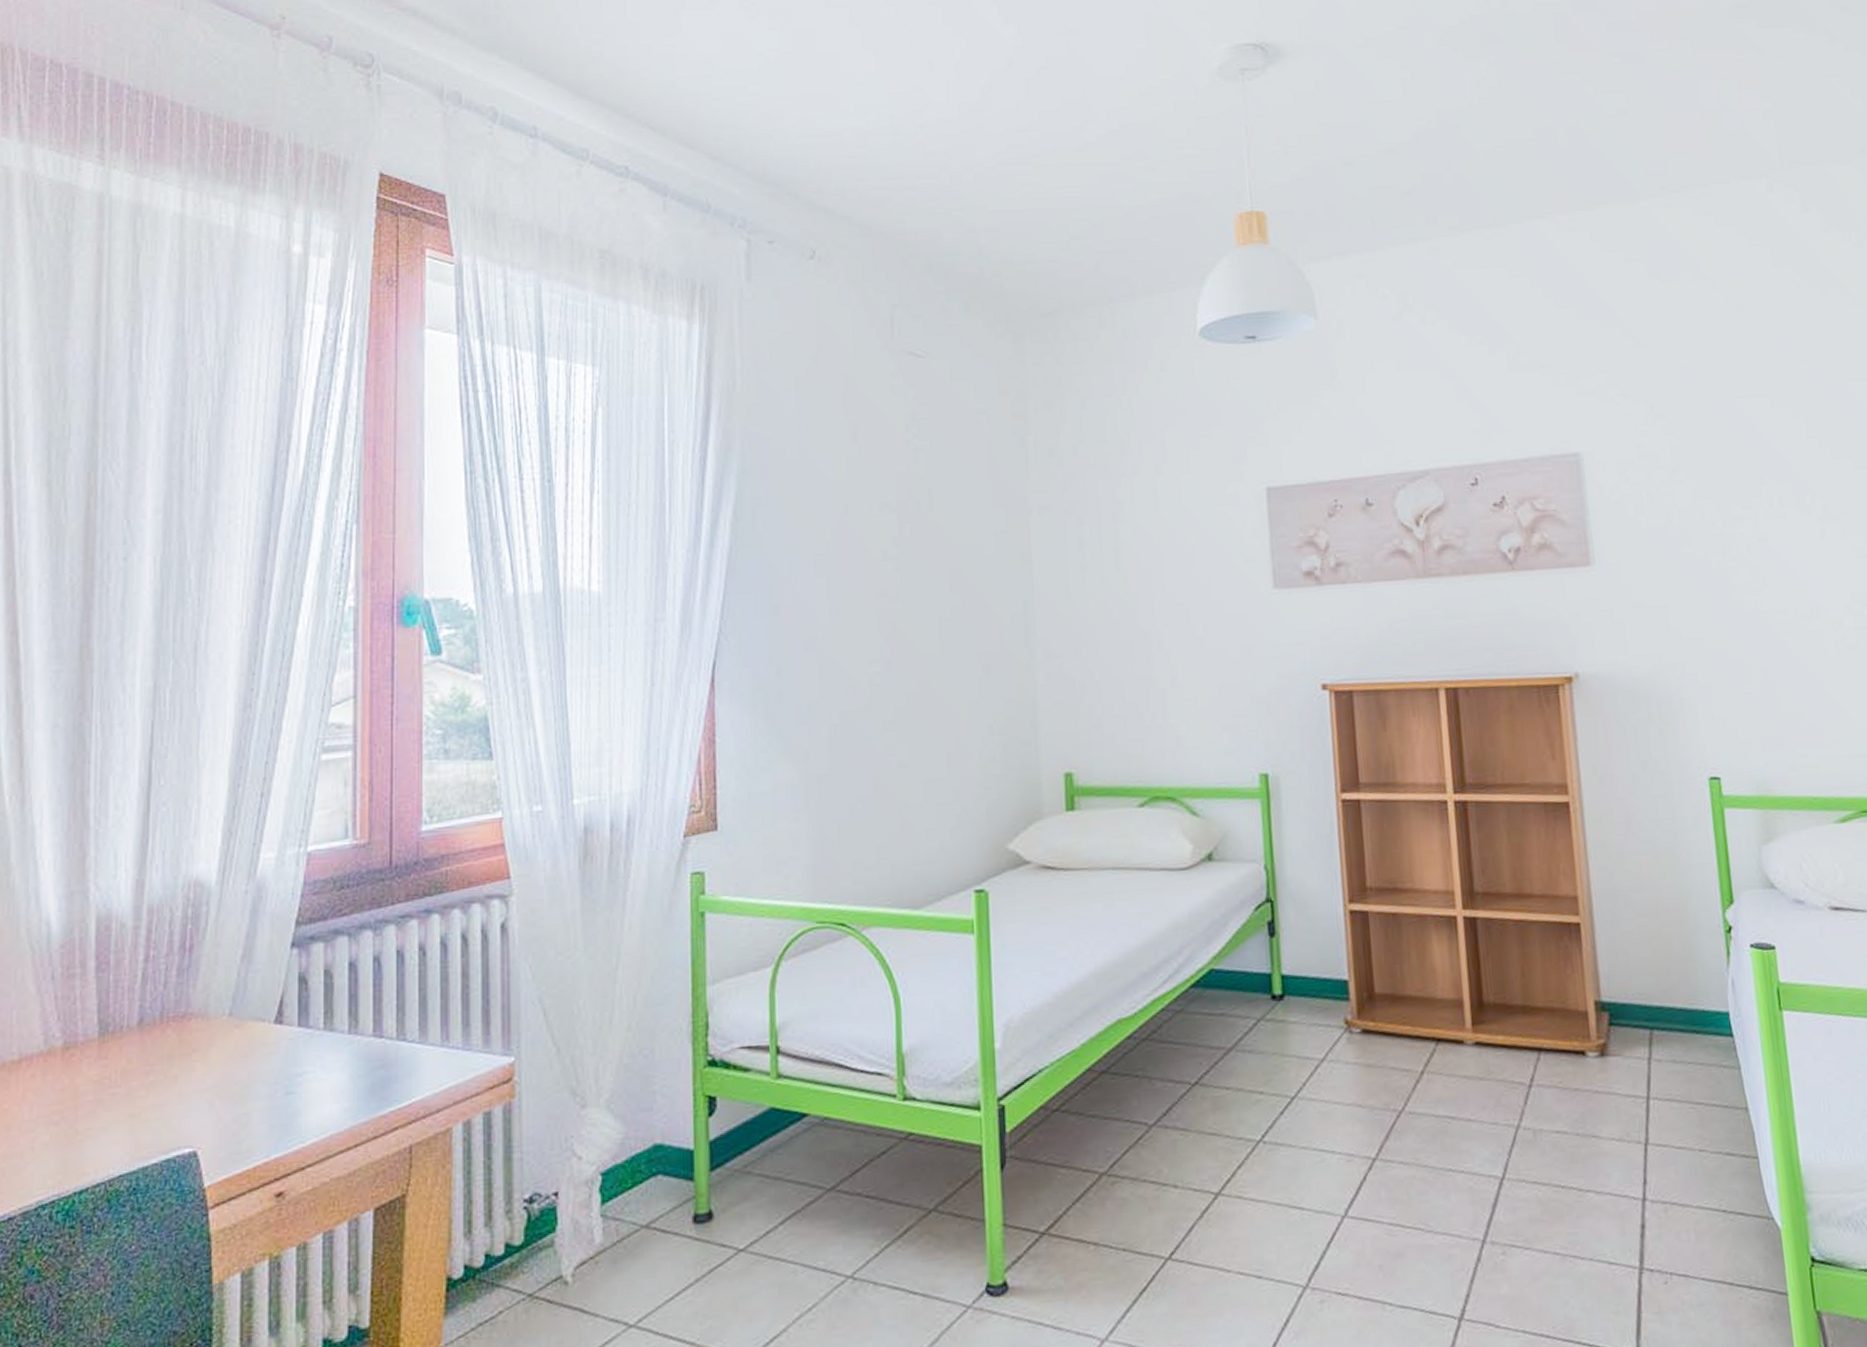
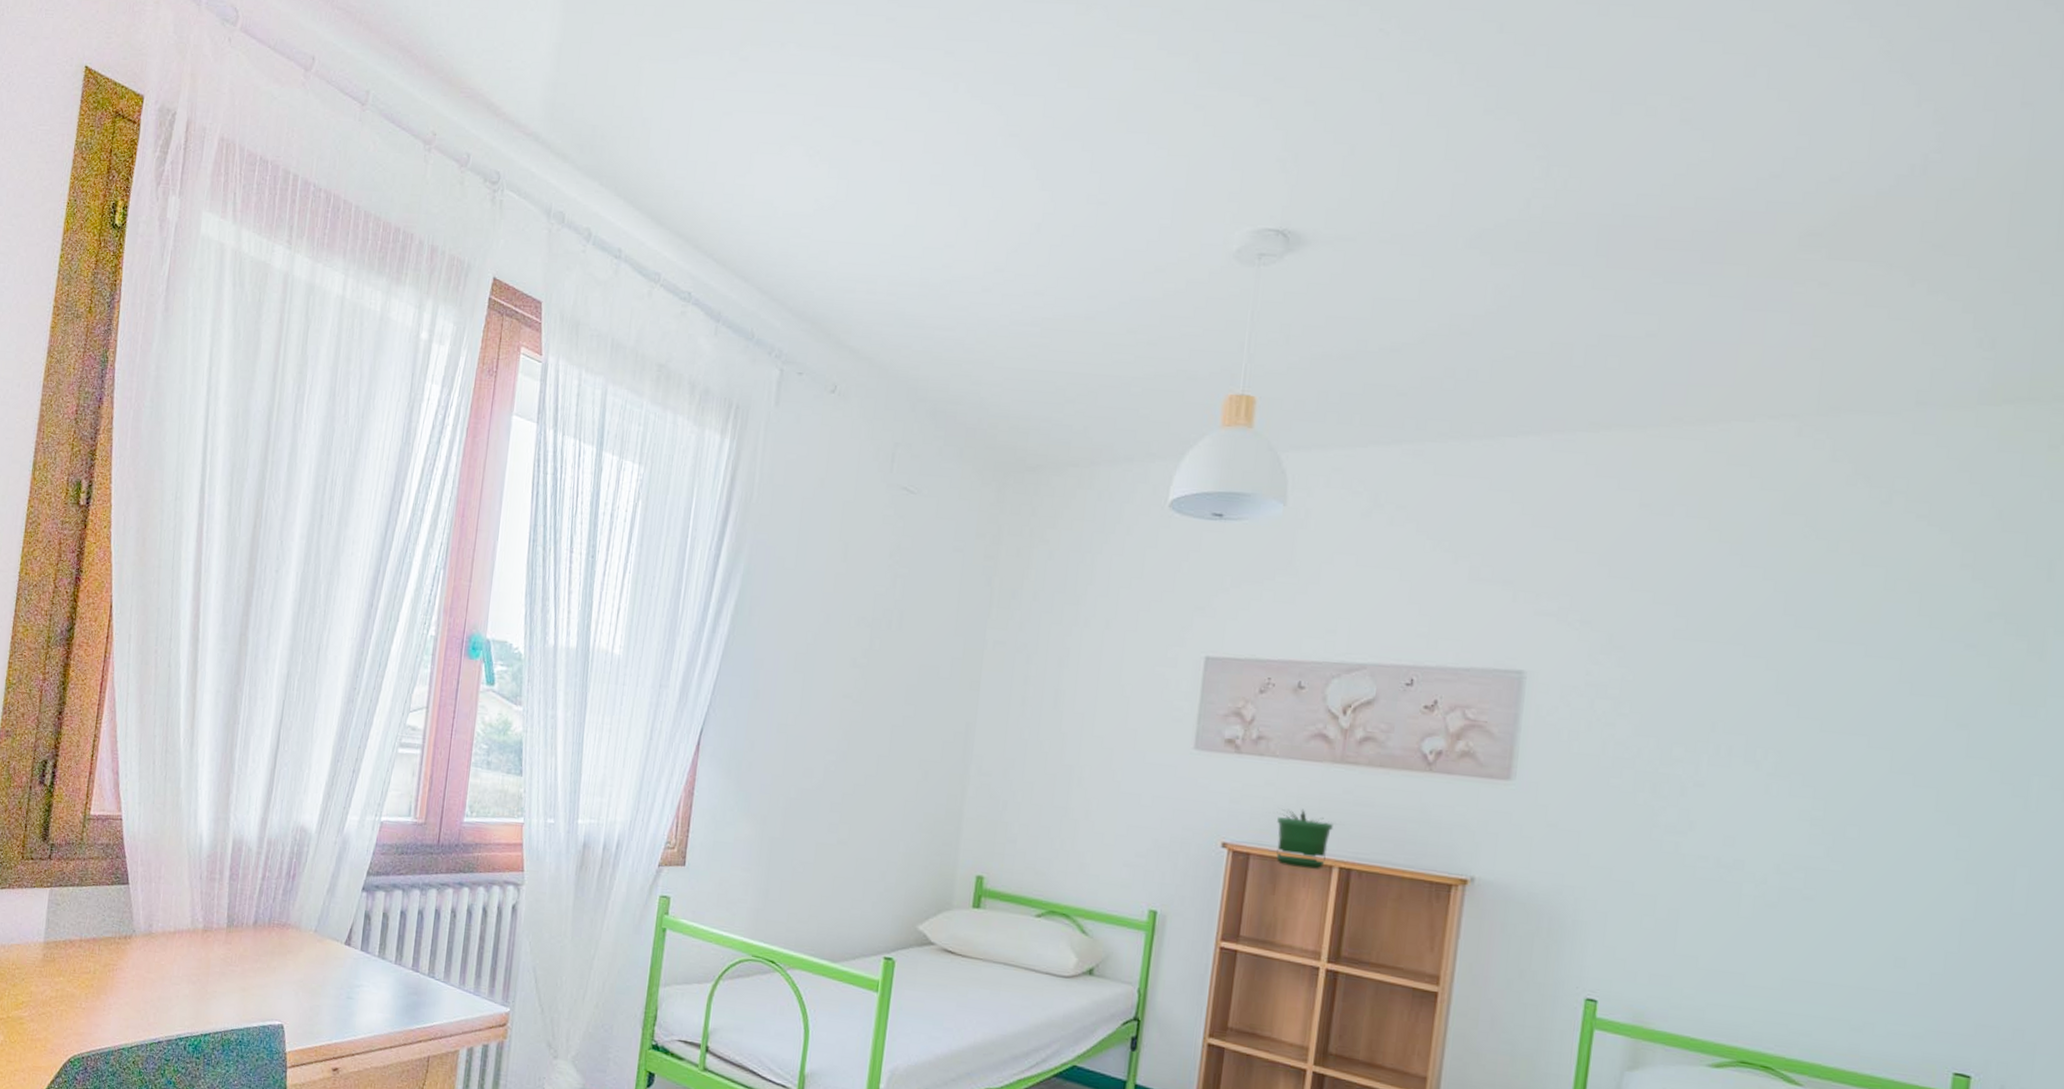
planter: none [1371,633,1434,698] -> present [1276,809,1338,870]

